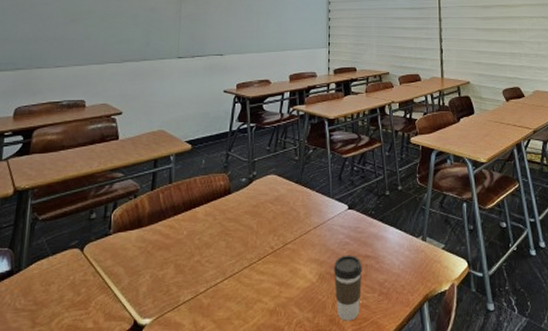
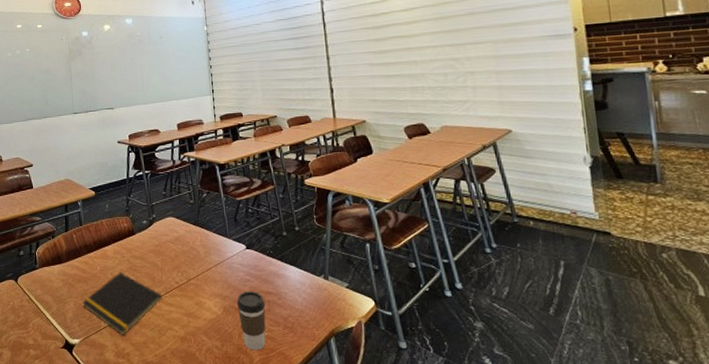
notepad: none [160,236,255,312] -> present [82,272,163,336]

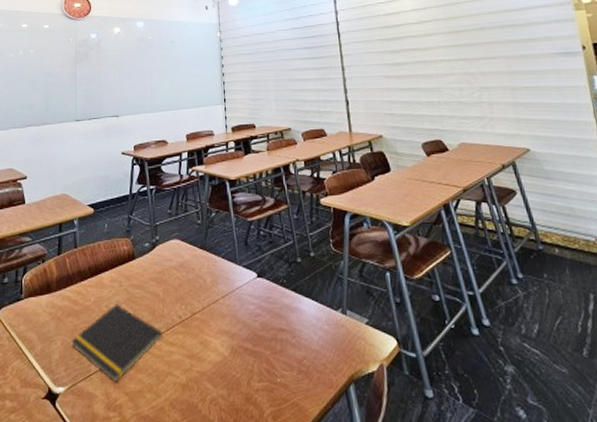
coffee cup: present [236,291,266,351] -> none [245,327,278,401]

